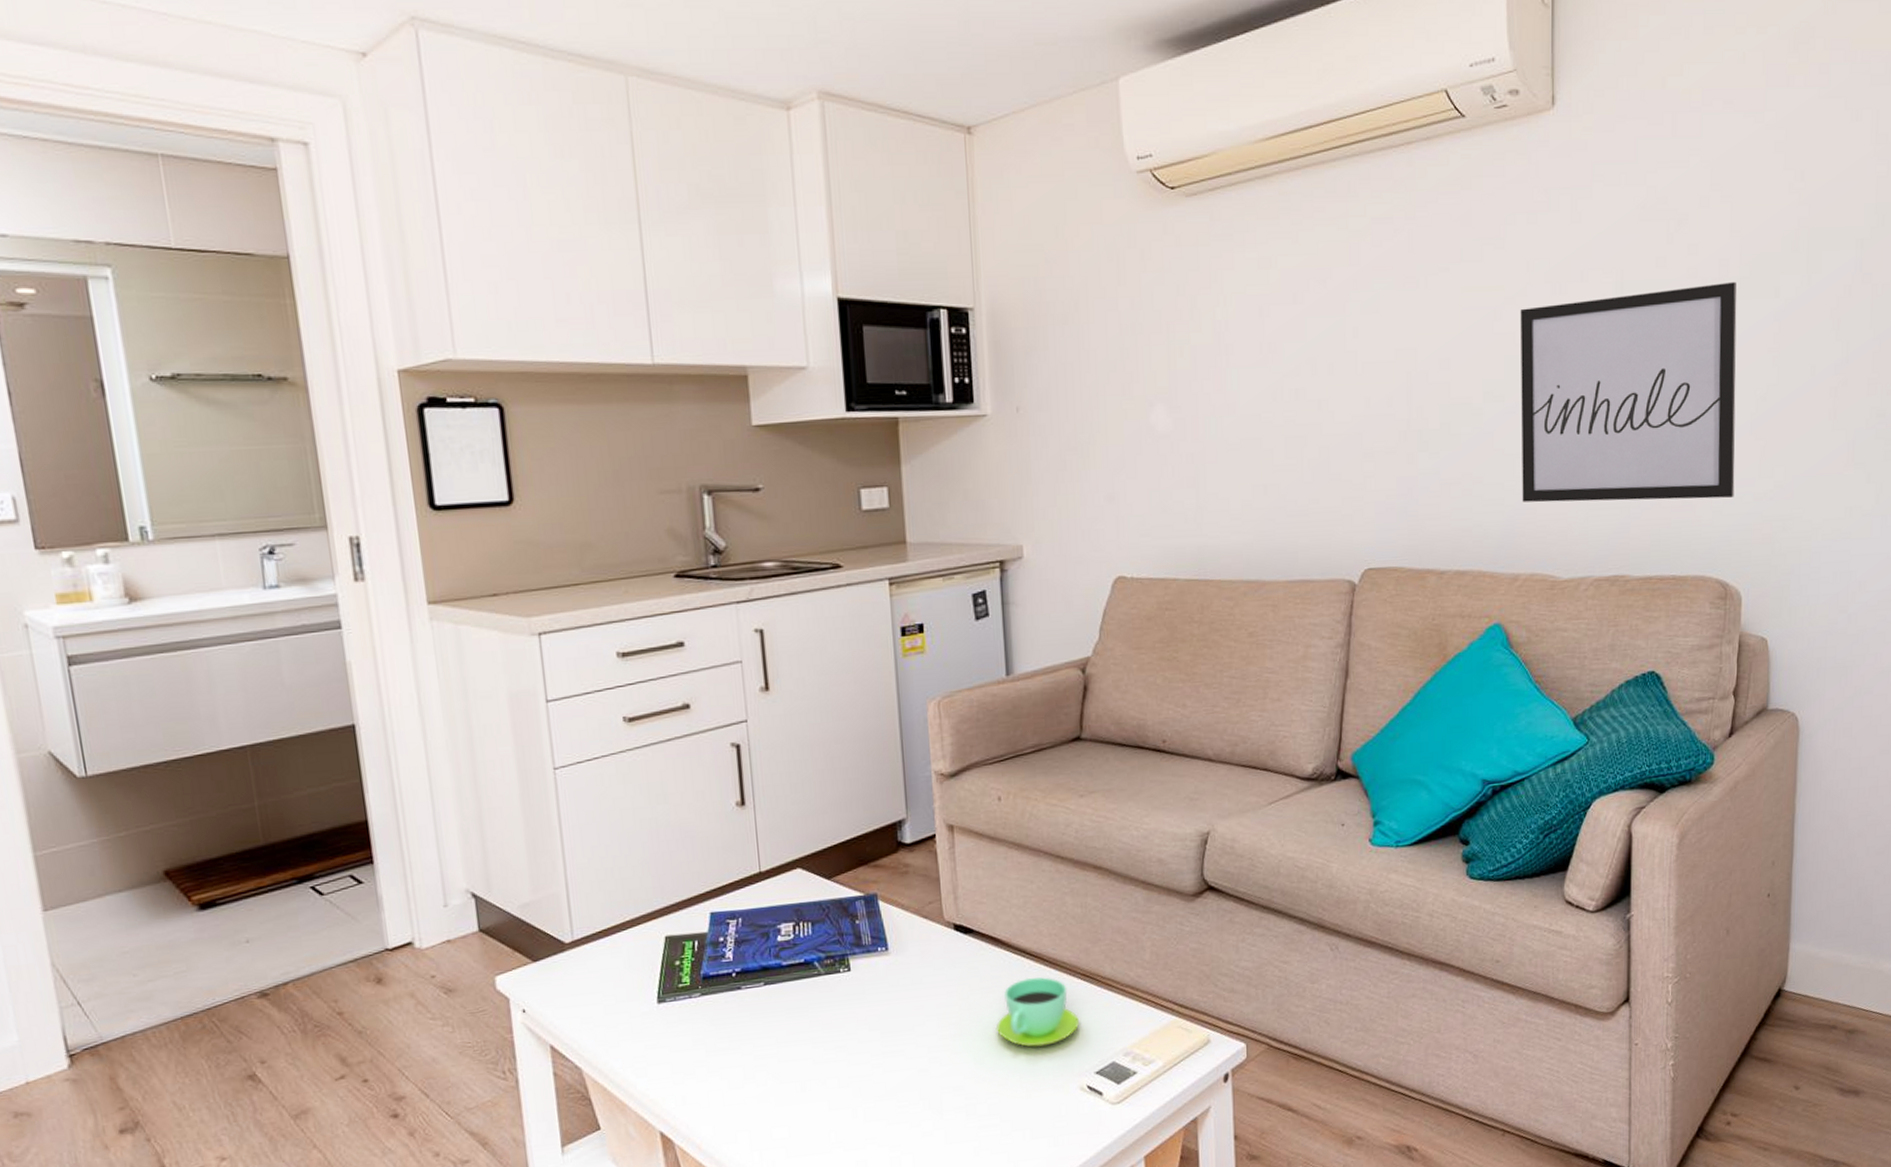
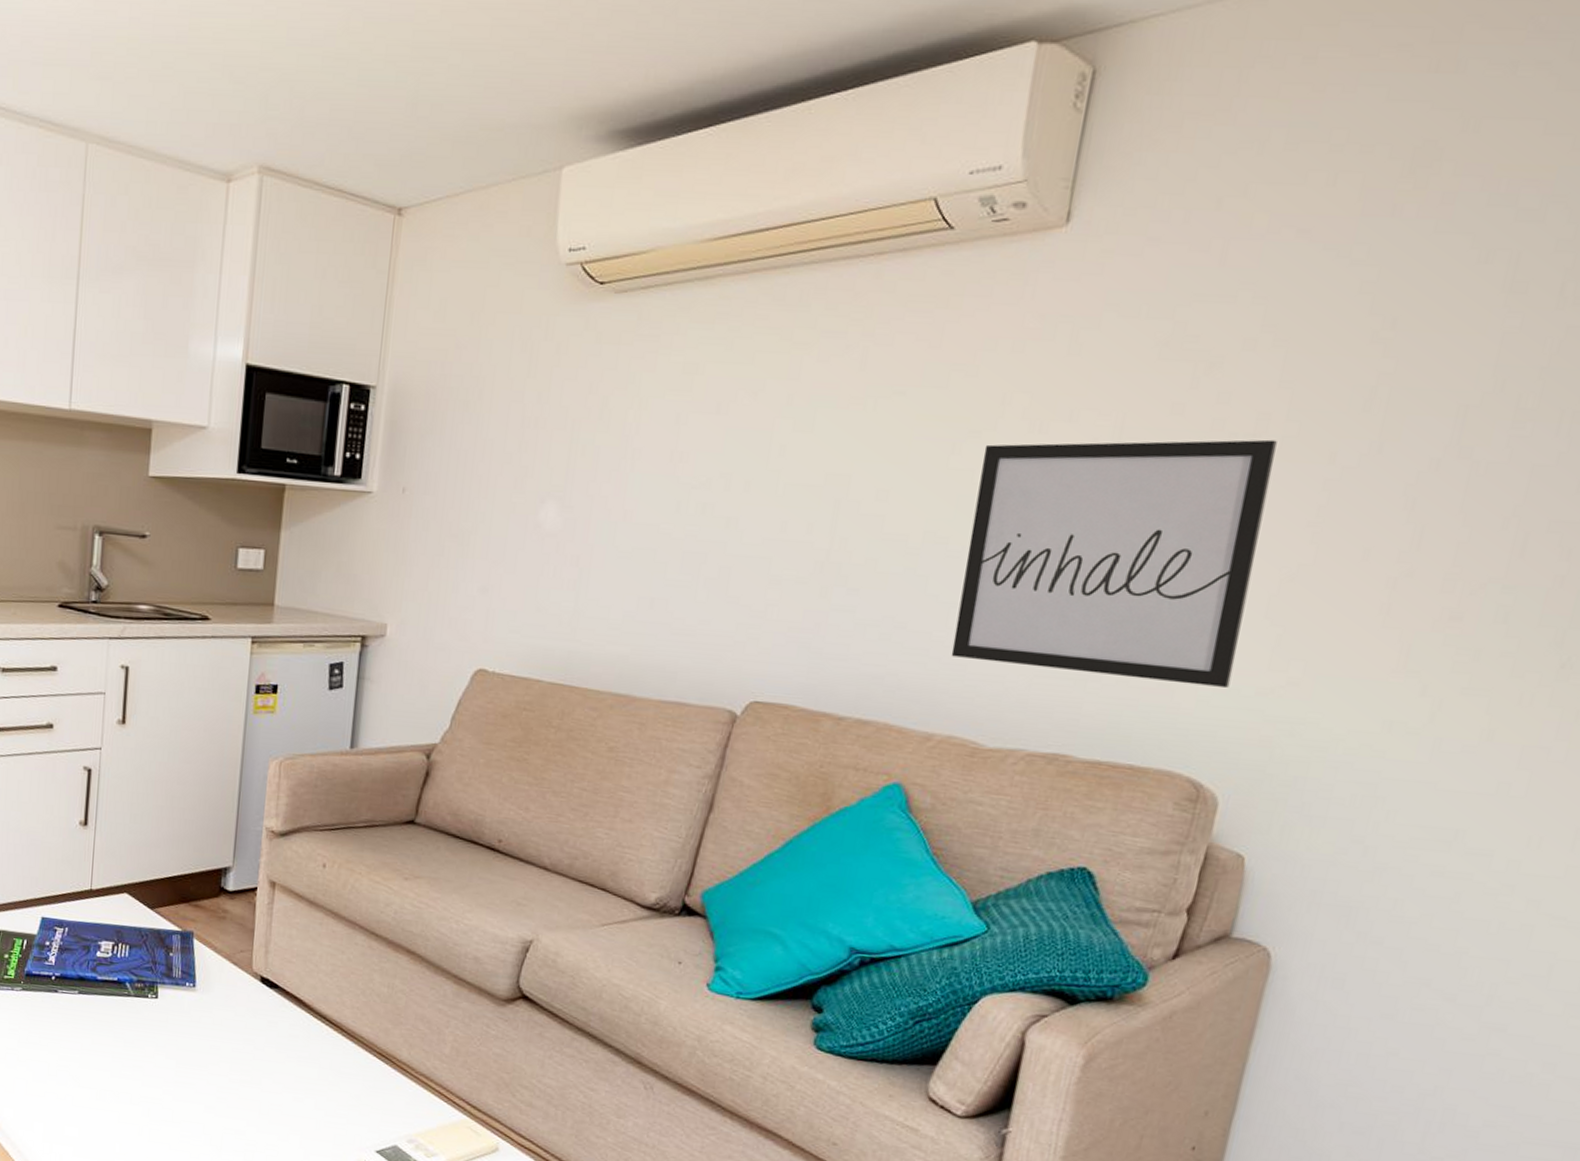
cup: present [995,977,1080,1047] -> none [285,1043,368,1114]

